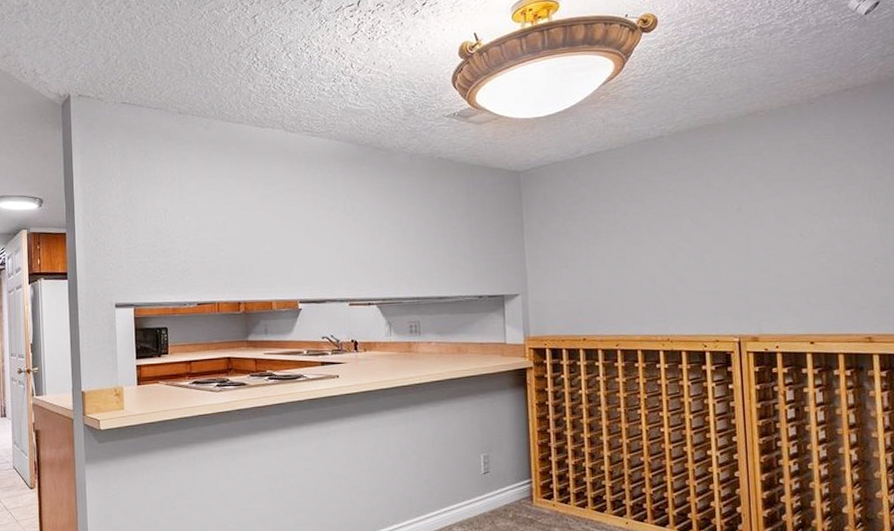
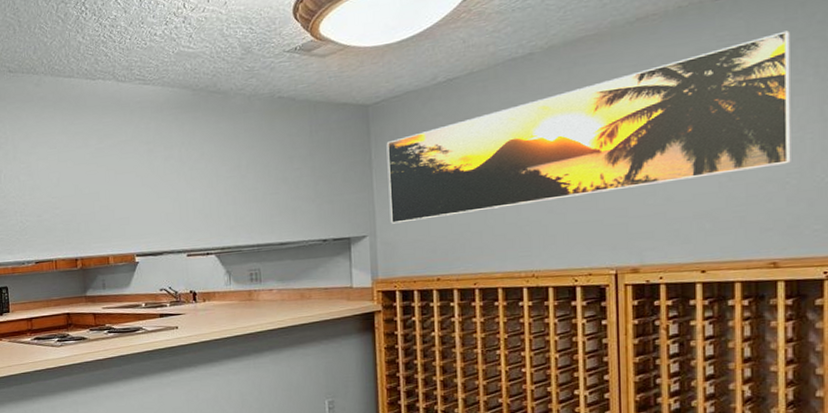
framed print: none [536,134,878,284] -> present [386,30,791,224]

